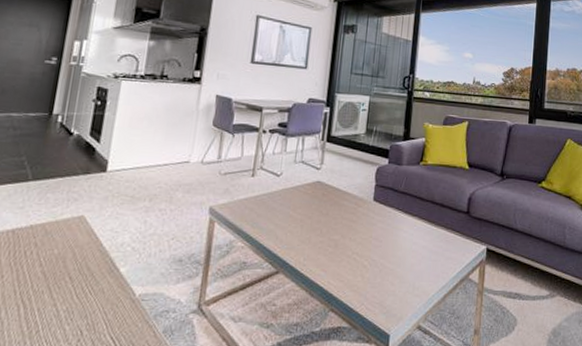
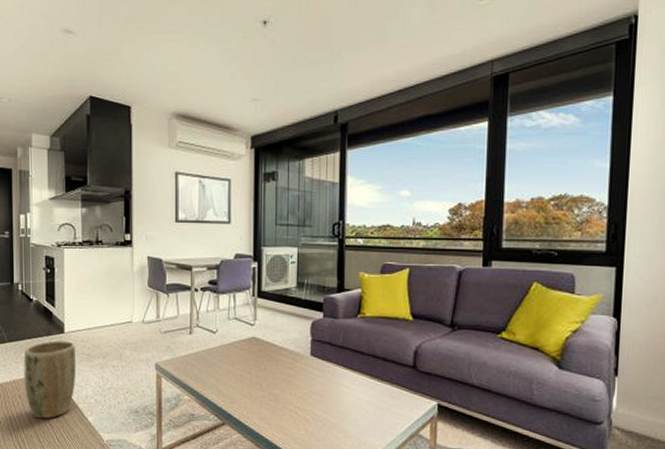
plant pot: none [44,180,118,271] -> present [24,341,77,419]

